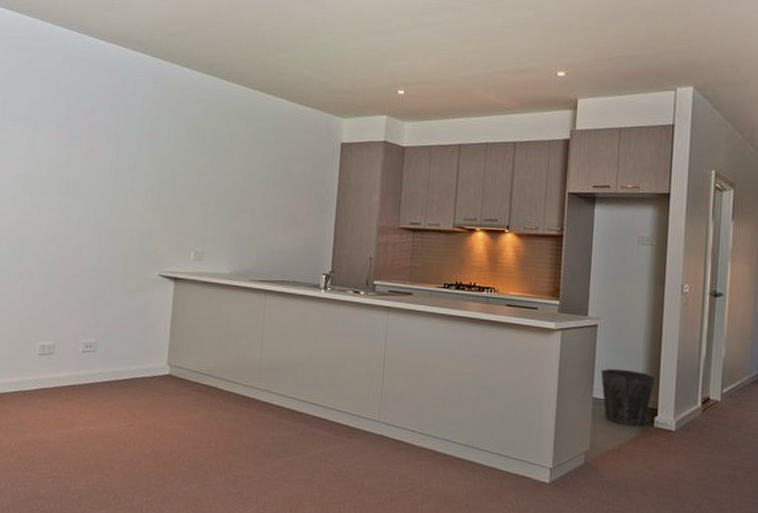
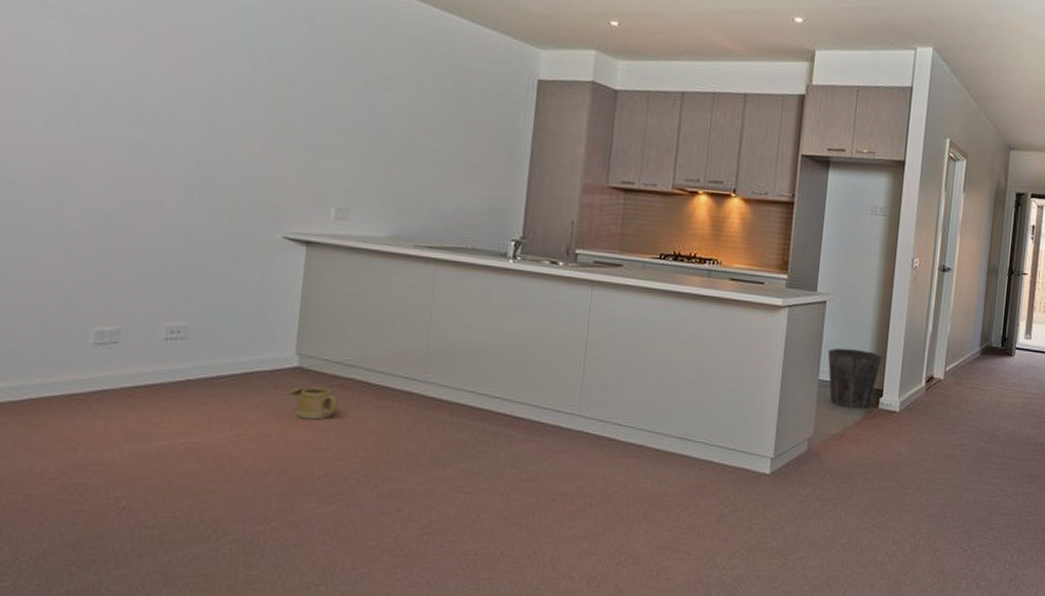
watering can: none [163,390,197,417] -> present [289,387,338,420]

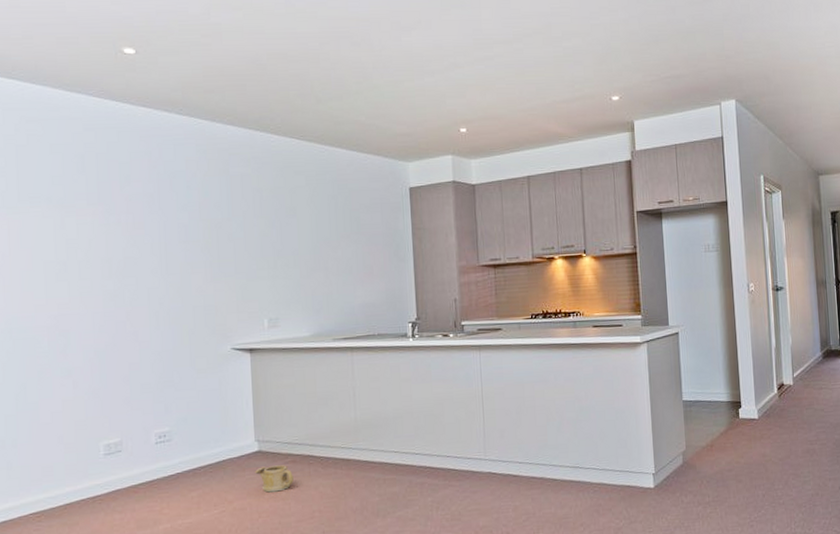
waste bin: present [827,348,882,409] -> none [687,369,736,422]

